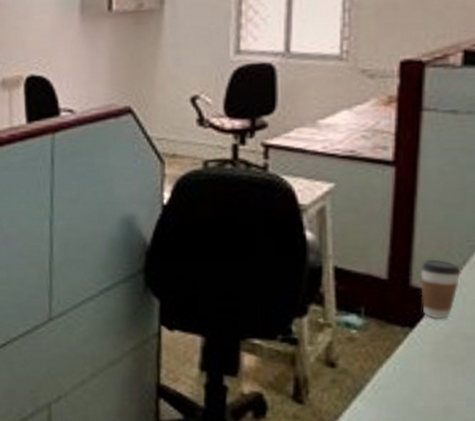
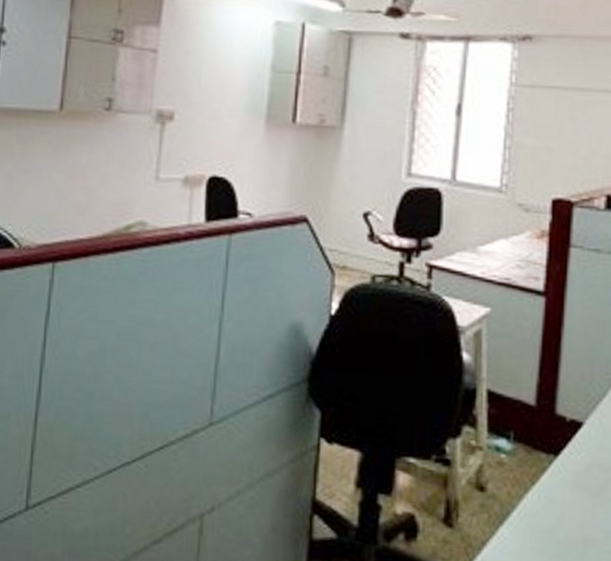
coffee cup: present [420,259,461,319] -> none [565,389,601,448]

